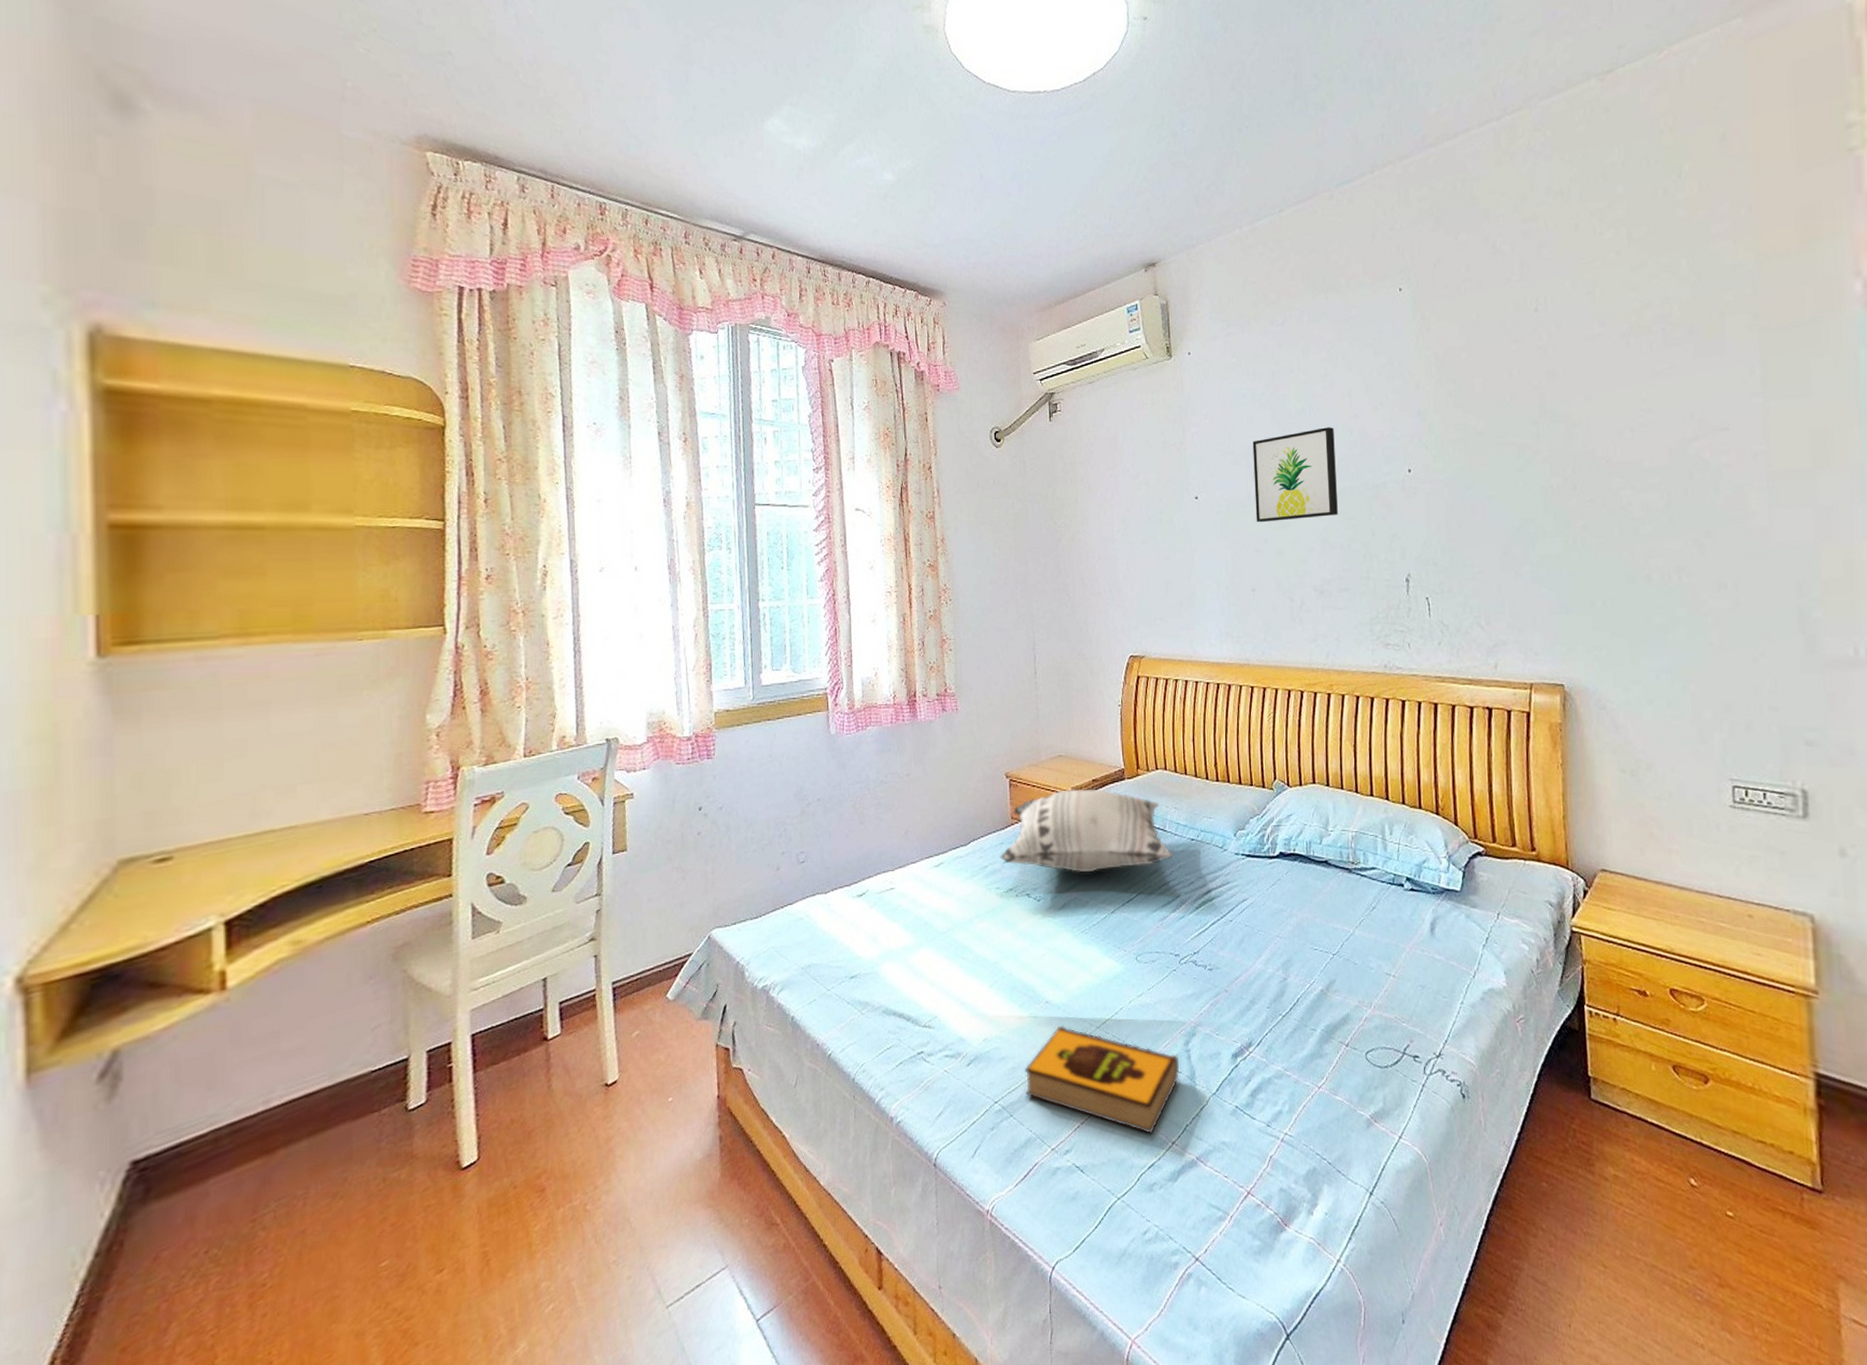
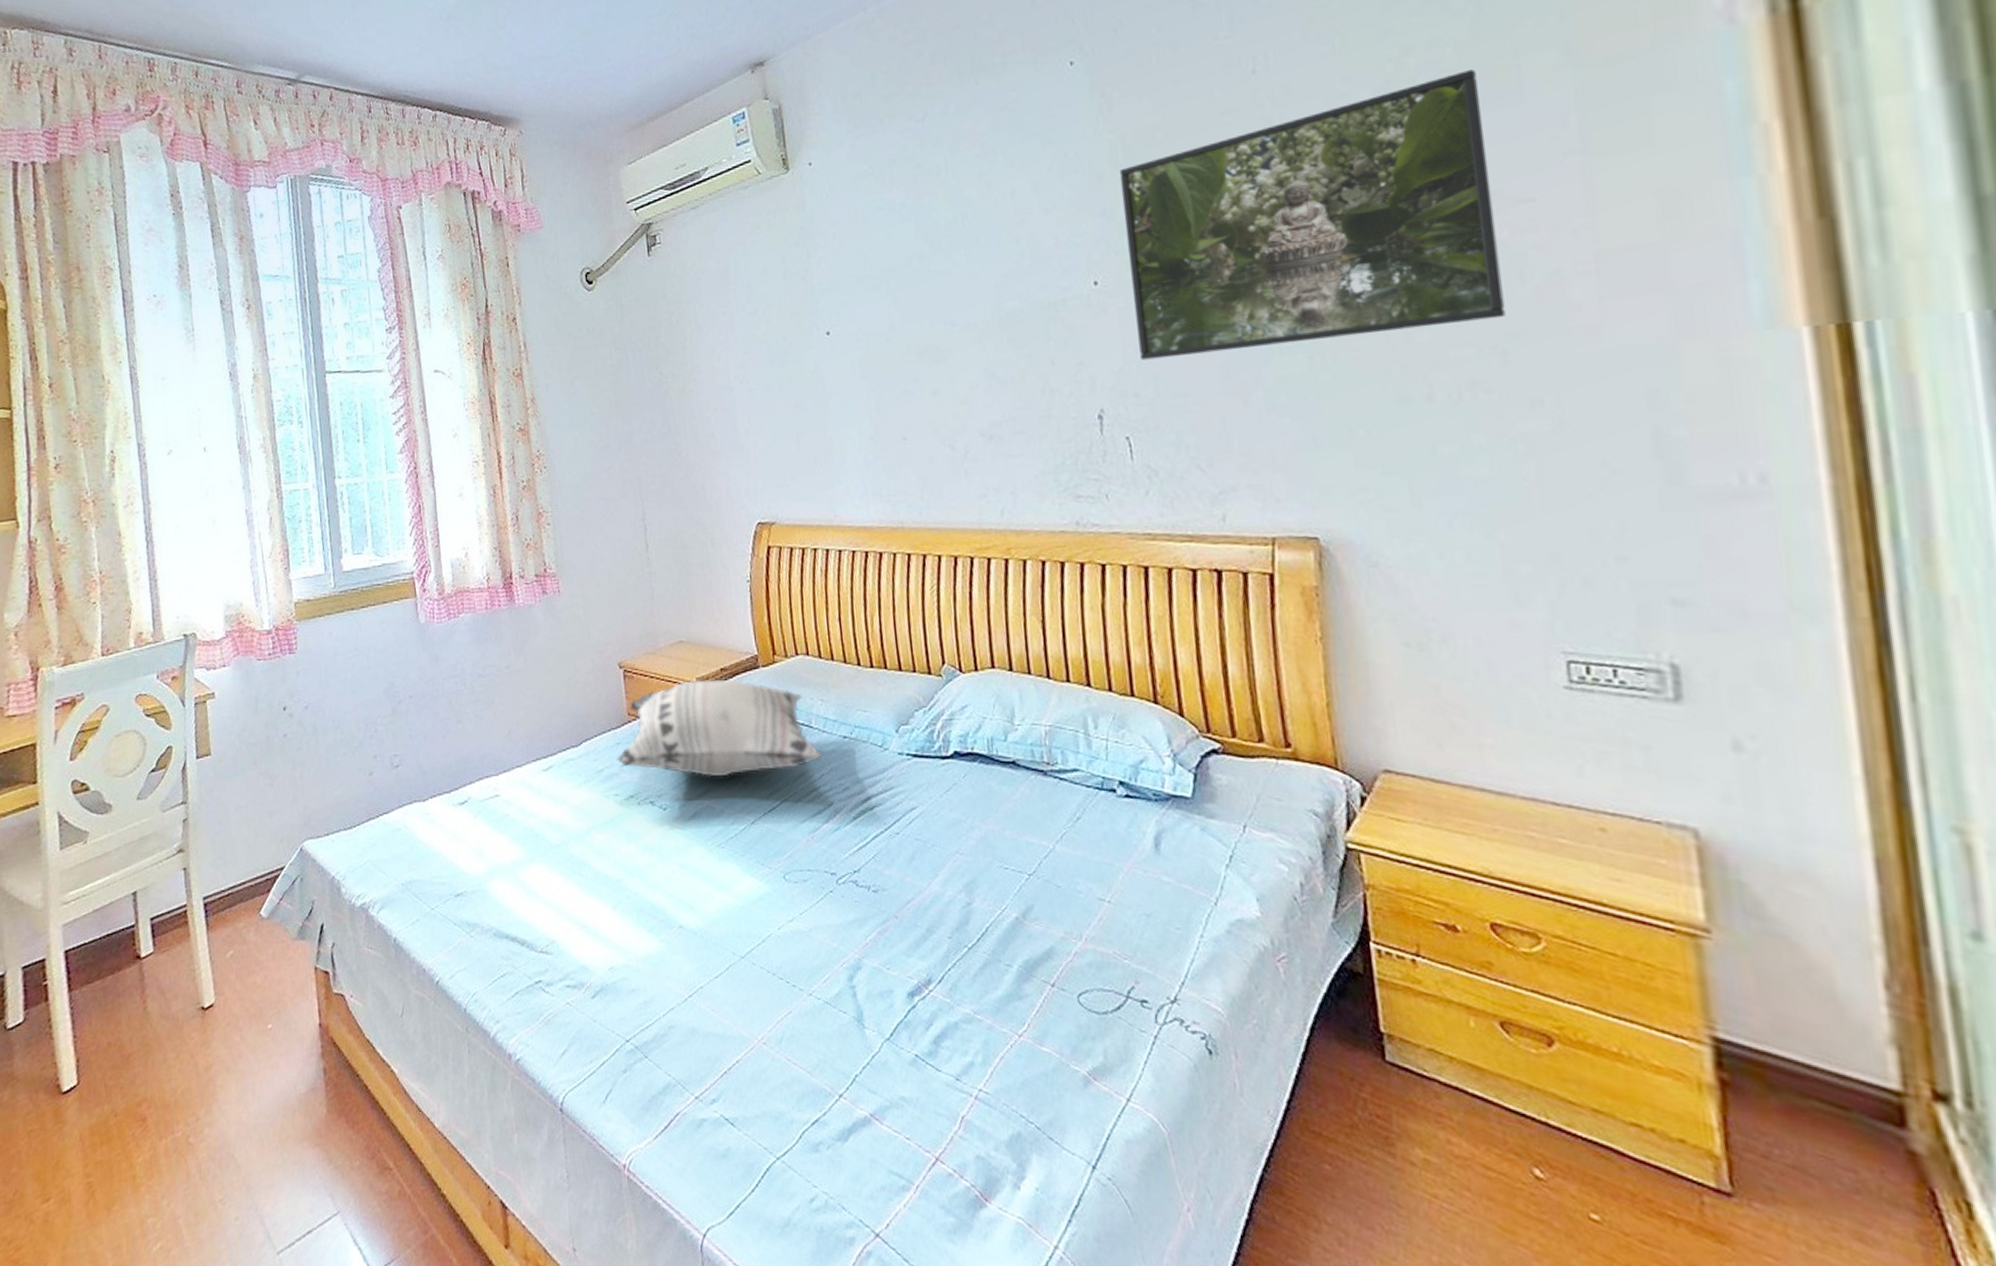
hardback book: present [1024,1025,1180,1135] -> none [658,953,845,1085]
wall art: present [1252,427,1338,523] -> none [893,237,1006,358]
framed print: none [1432,324,1704,536] -> present [1119,69,1506,361]

